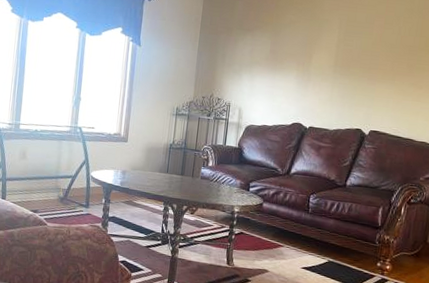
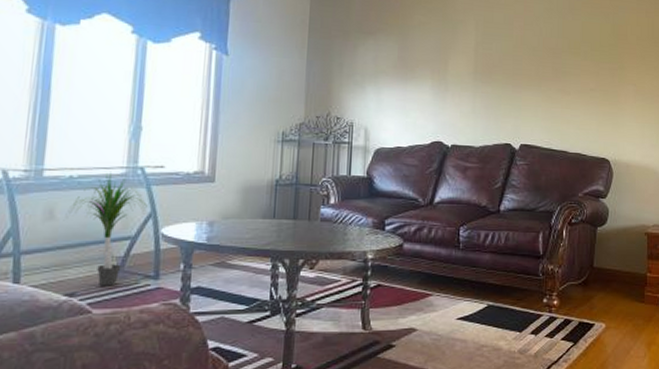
potted plant: none [35,129,83,209] -> present [69,172,148,286]

